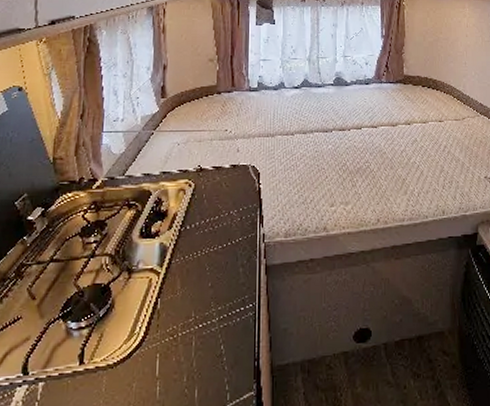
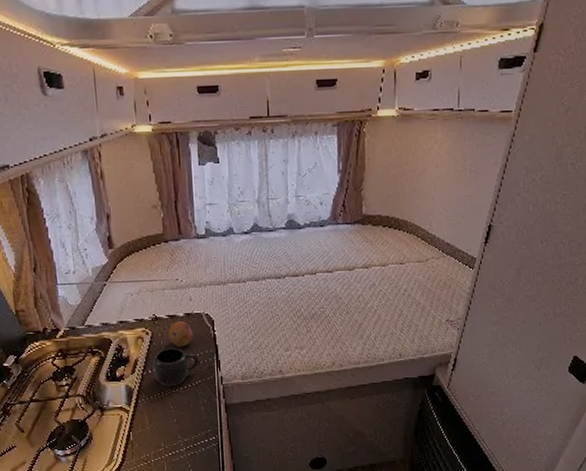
mug: none [191,201,242,245] -> present [152,347,199,387]
fruit: none [212,173,238,201] -> present [168,321,194,347]

